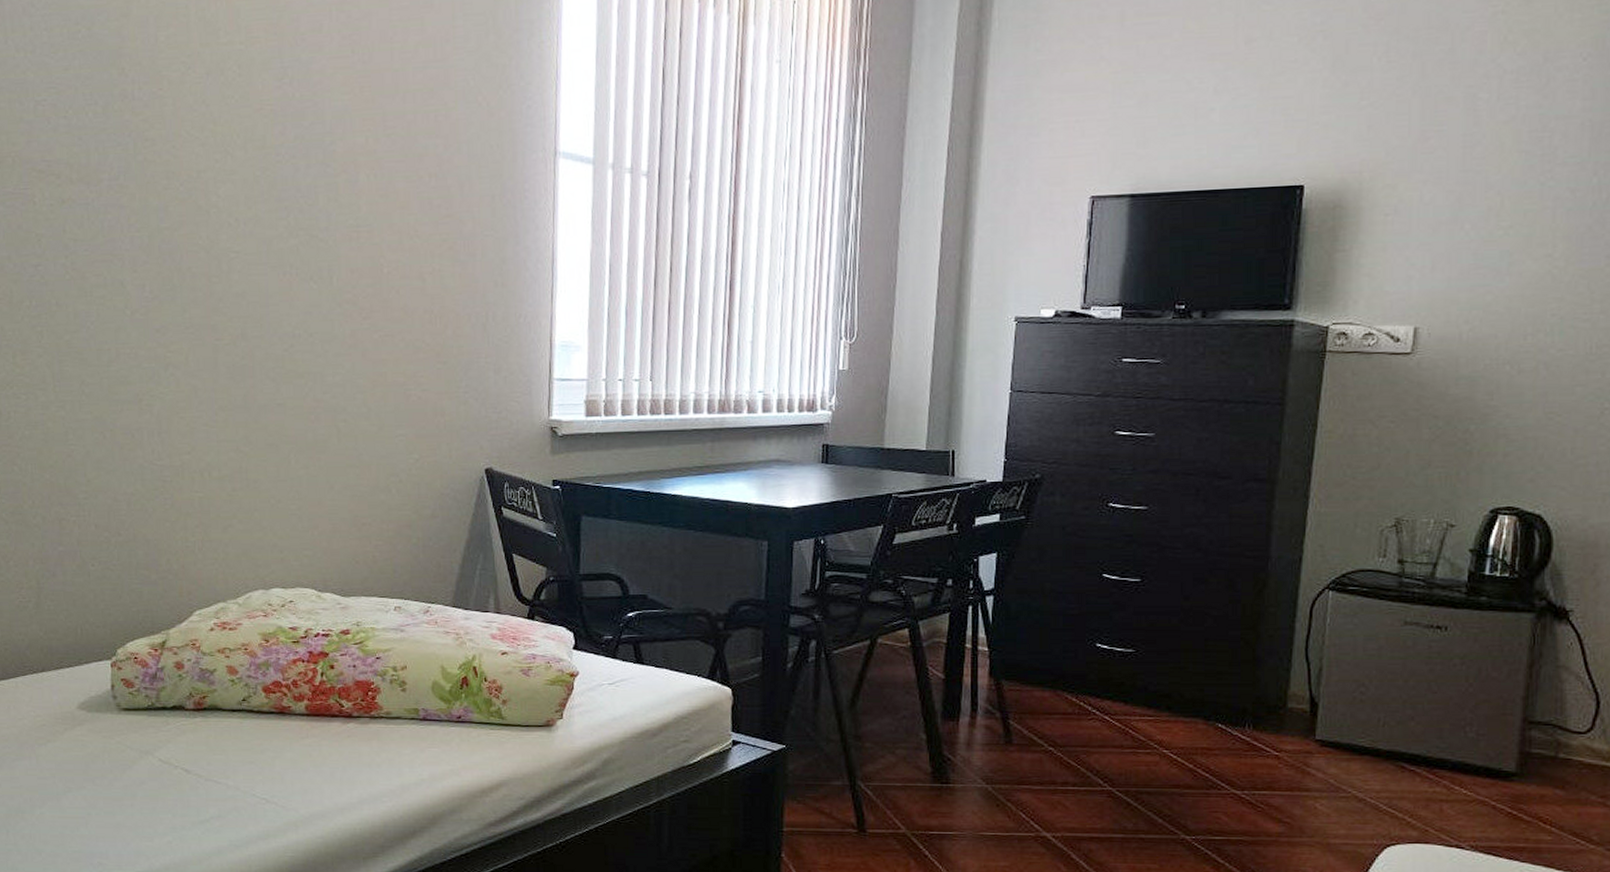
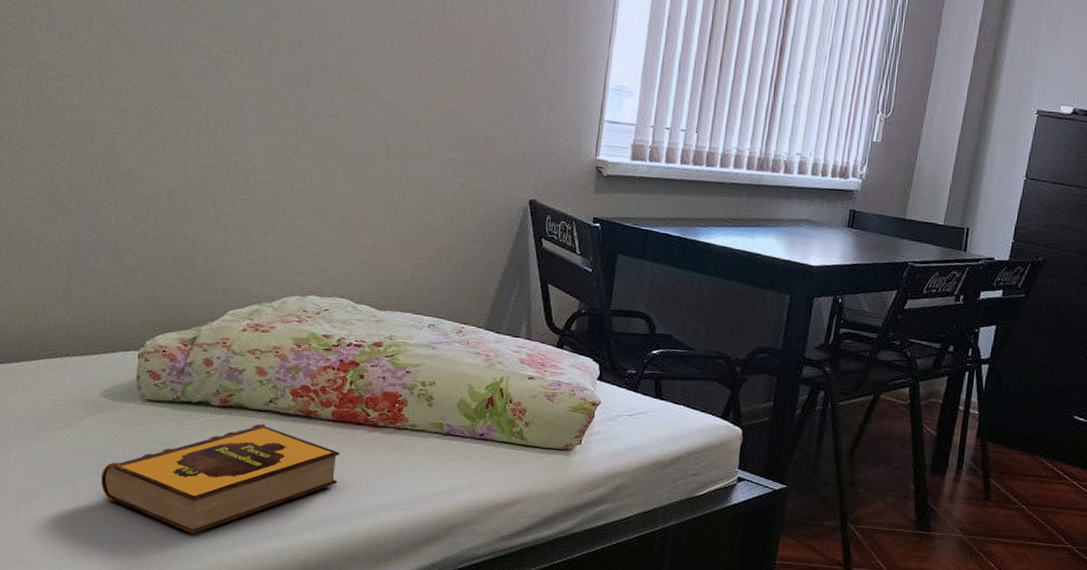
hardback book: none [84,723,318,842] -> present [100,423,340,534]

